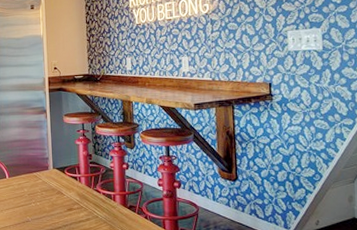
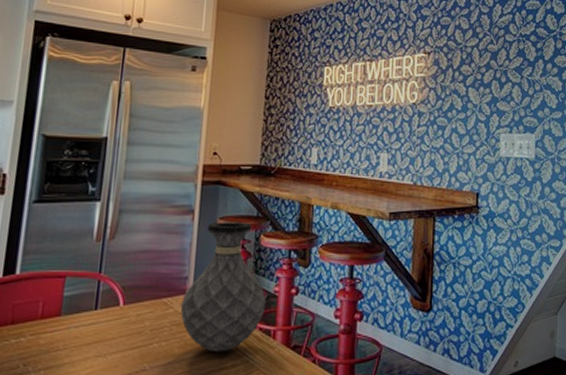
vase: none [46,117,106,210] -> present [180,222,267,353]

